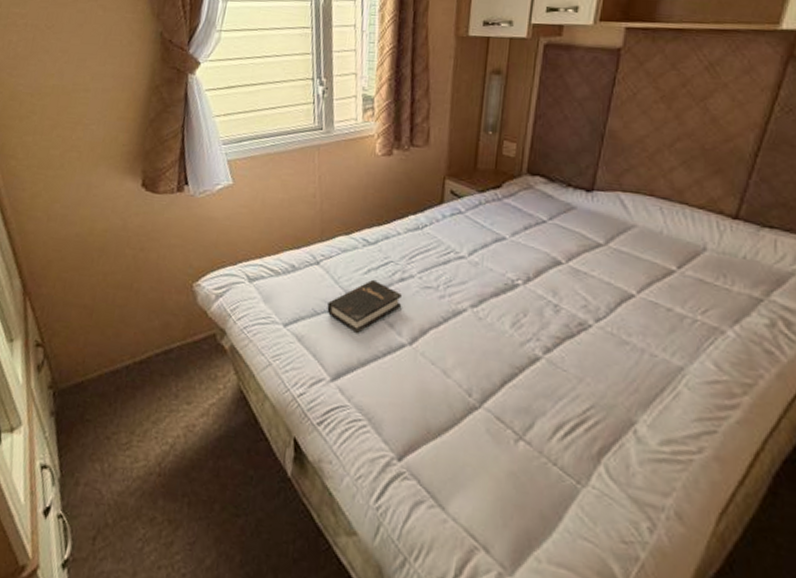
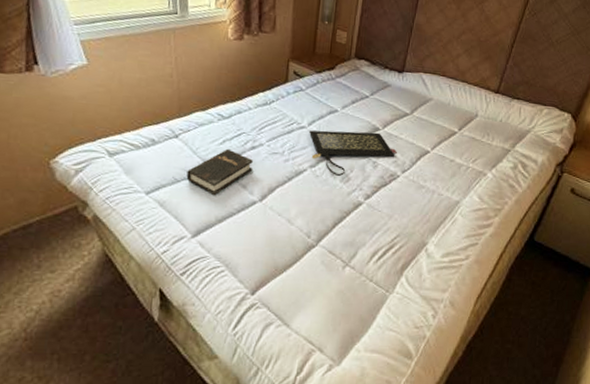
clutch bag: none [470,261,587,321] -> present [309,130,397,176]

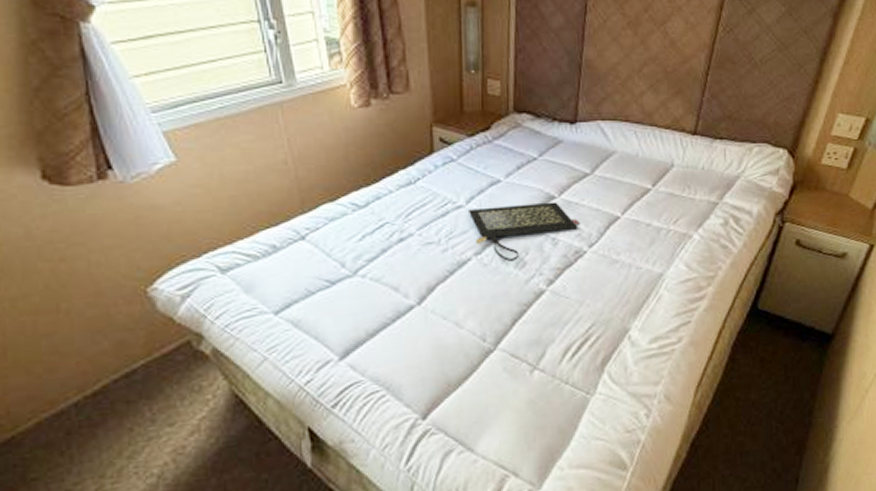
hardback book: present [186,148,253,195] -> none [322,245,405,305]

